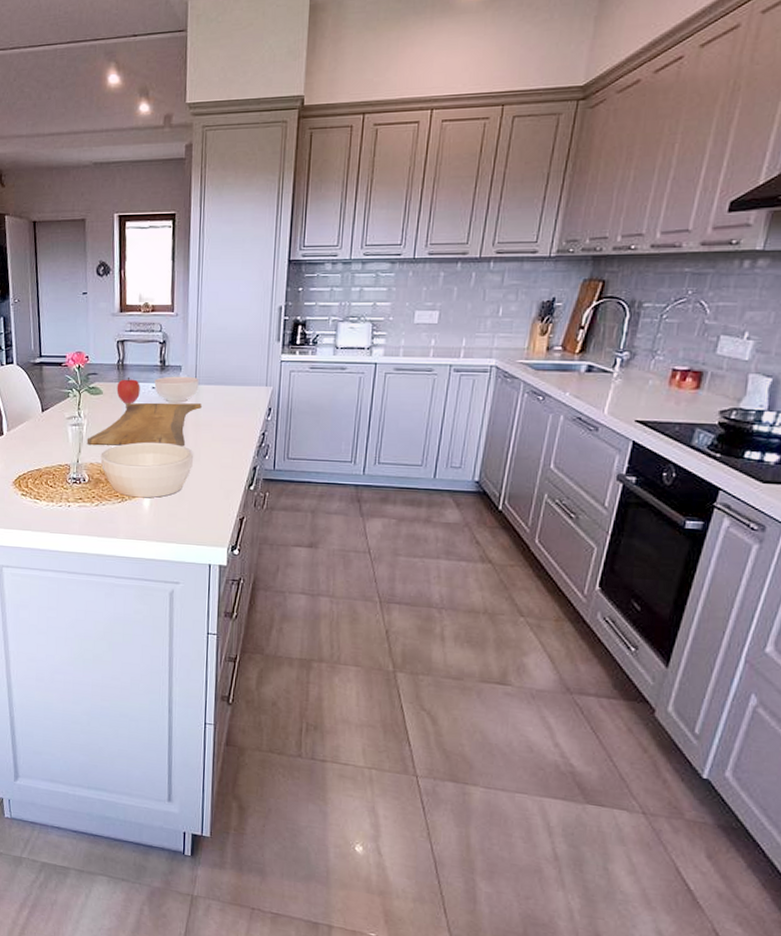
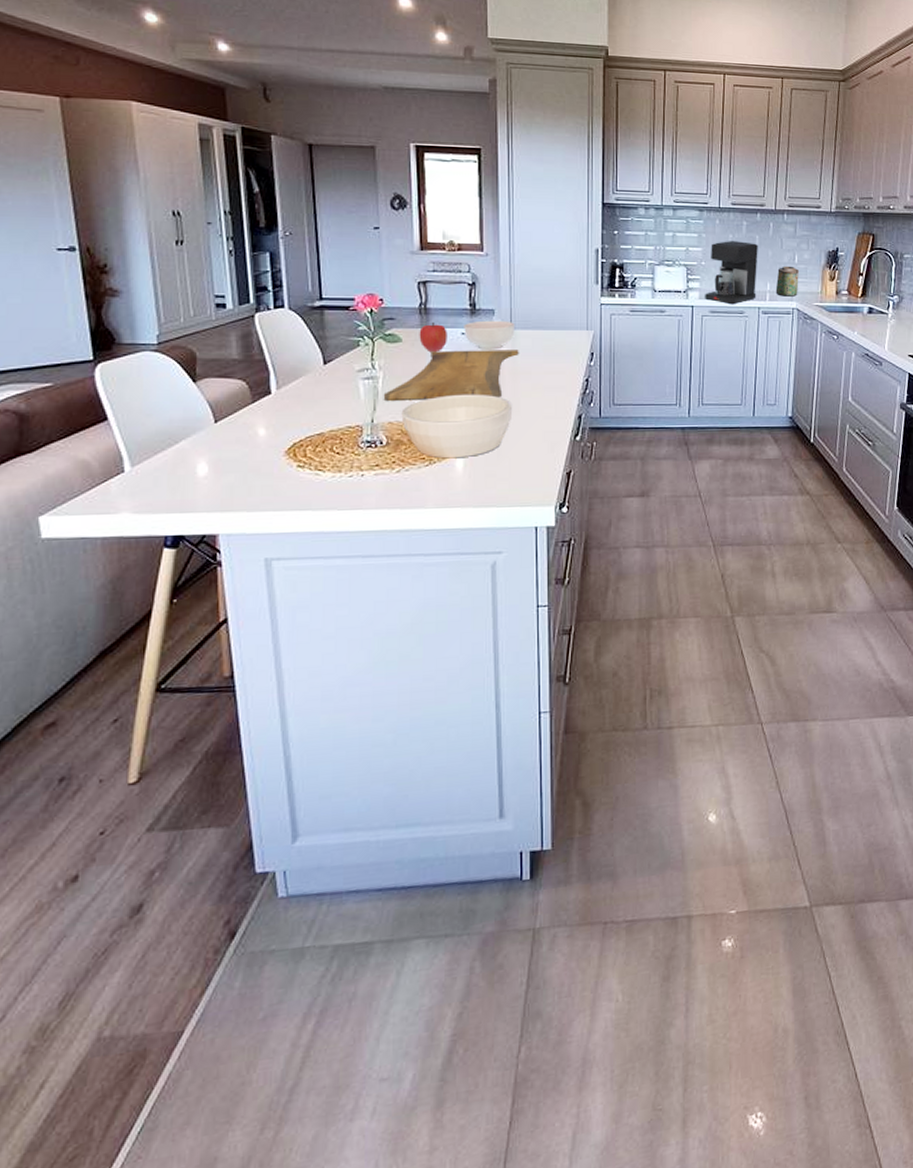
coffee maker: none [390,294,456,361] -> present [705,241,758,304]
canister: none [472,319,504,353] -> present [775,266,800,297]

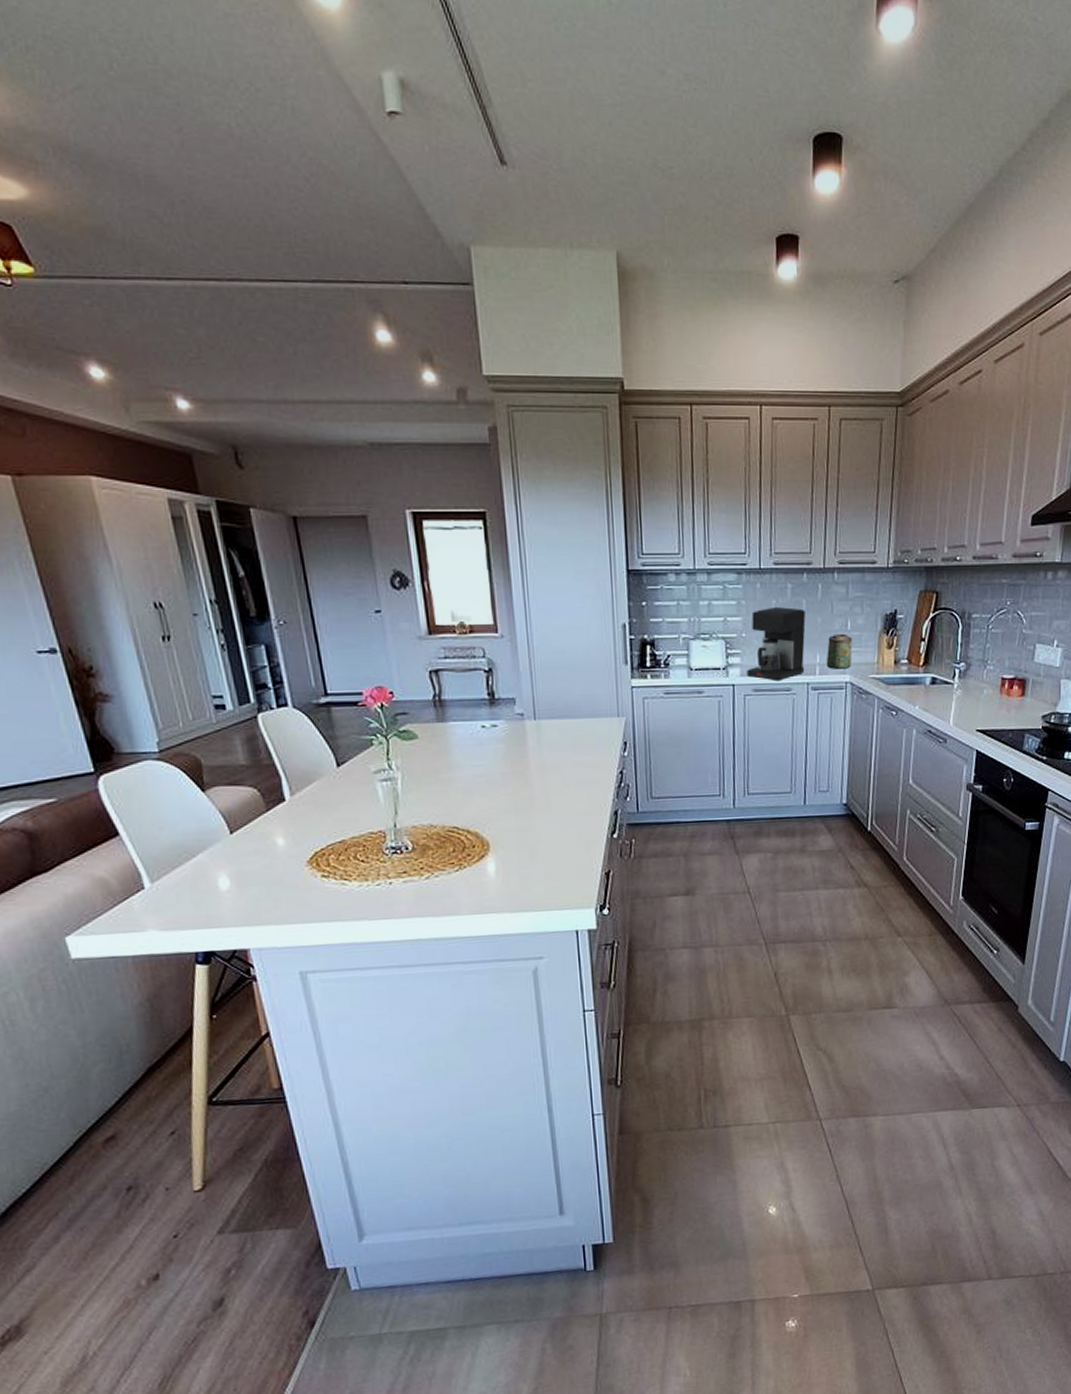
cutting board: present [383,350,519,400] -> none [403,742,546,803]
bowl: present [401,394,513,459] -> none [425,792,544,863]
fruit: present [419,321,447,353] -> none [435,714,467,749]
bowl: present [464,320,515,350] -> none [483,710,539,744]

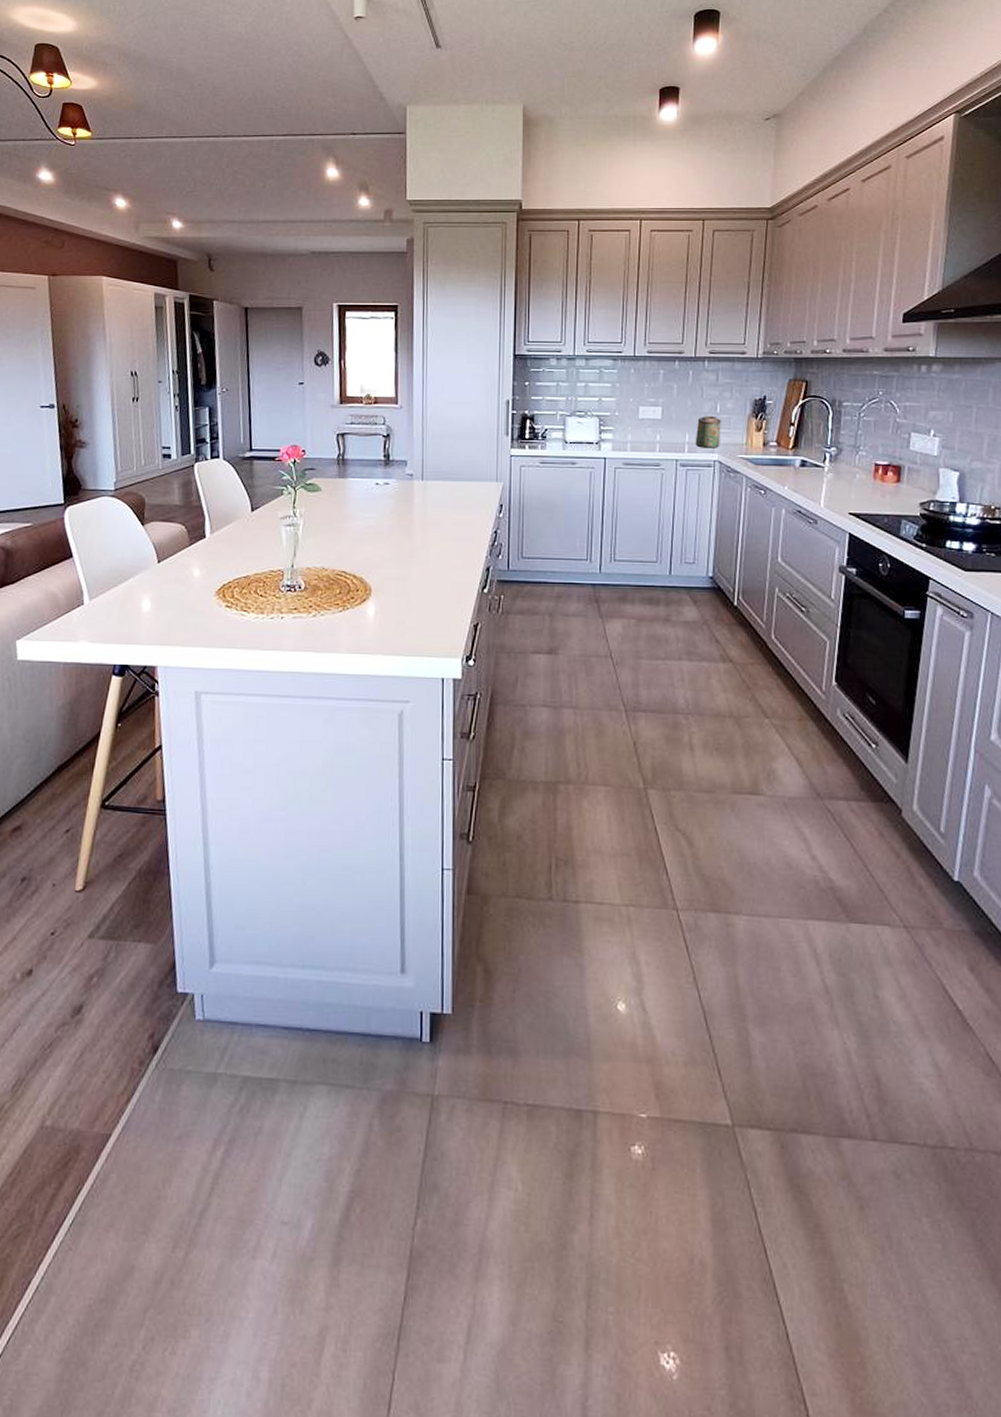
coffee maker: present [747,607,806,680] -> none [618,390,676,456]

